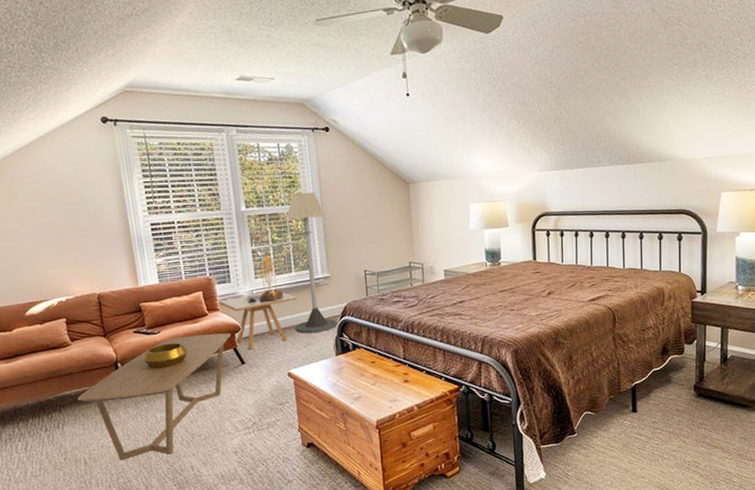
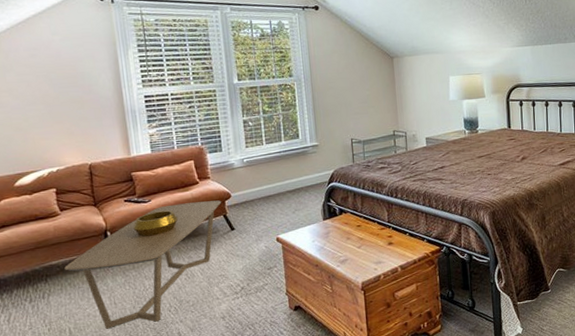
side table: present [217,291,297,350] -> none [208,160,287,216]
table lamp: present [247,251,284,303] -> none [237,122,273,171]
floor lamp: present [286,192,338,334] -> none [277,65,326,200]

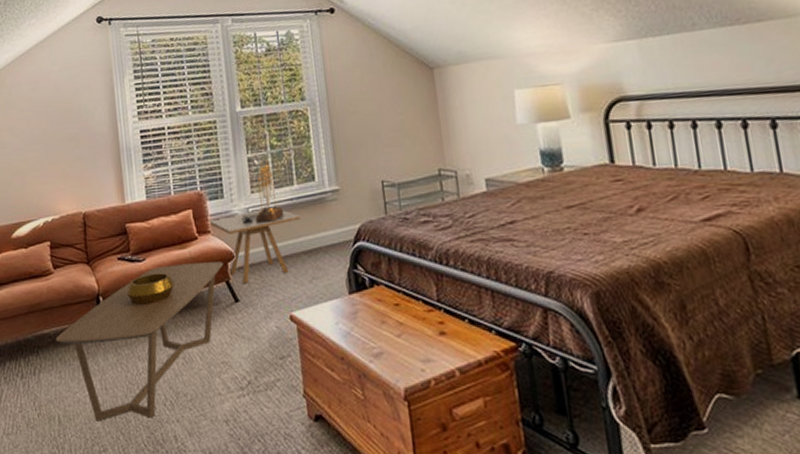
side table: none [208,160,287,216] -> present [208,209,300,284]
table lamp: none [237,122,273,171] -> present [241,159,284,224]

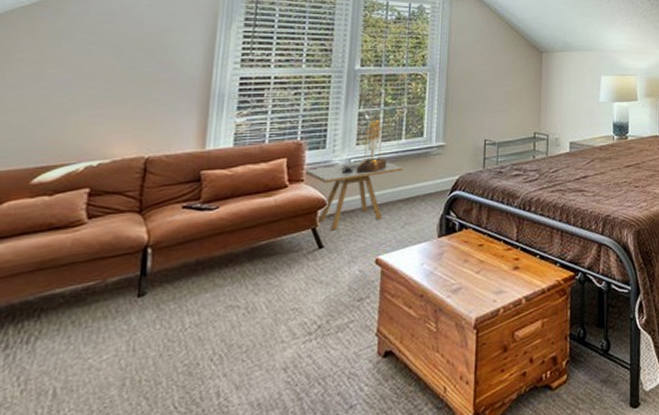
coffee table: present [56,261,224,421] -> none [71,209,314,389]
decorative bowl: present [126,272,174,305] -> none [185,221,250,256]

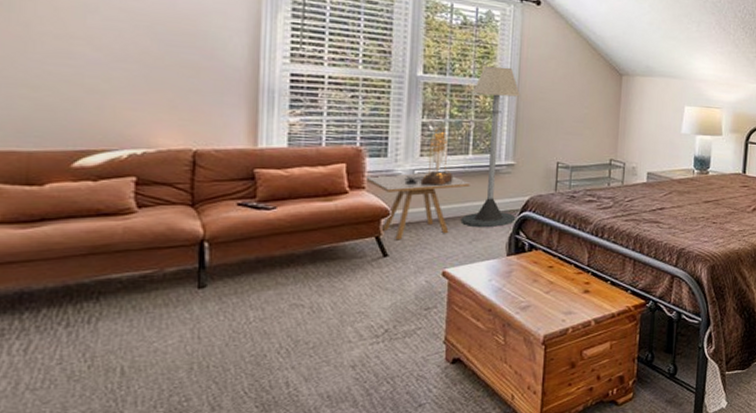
floor lamp: none [393,54,449,211] -> present [460,65,520,228]

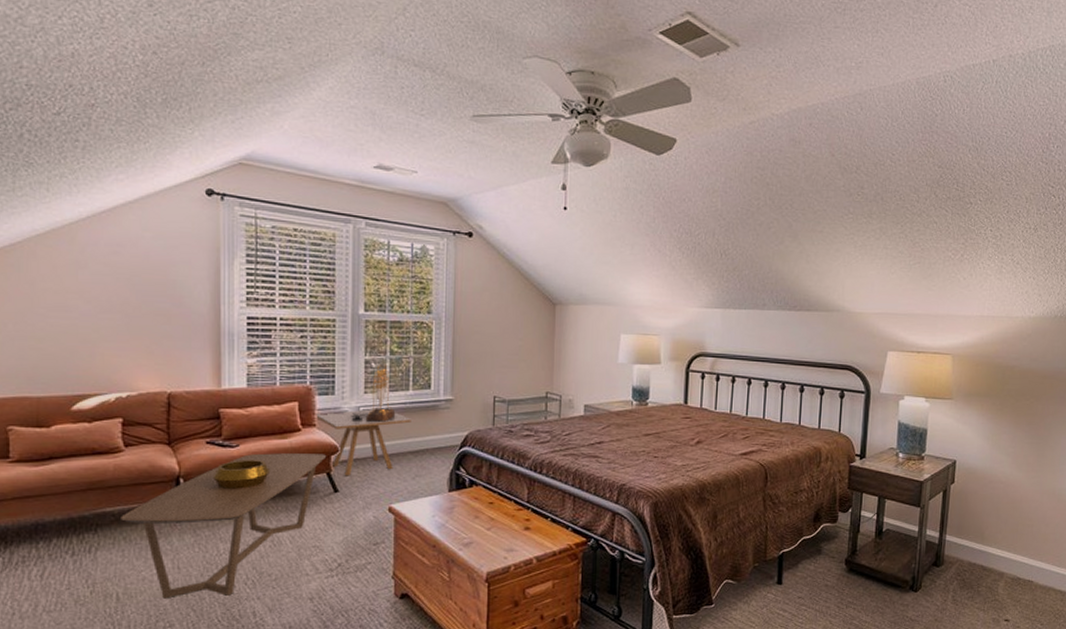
coffee table: none [130,216,377,371] -> present [121,453,327,599]
decorative bowl: none [243,223,311,254] -> present [212,460,269,489]
floor lamp: present [460,65,520,228] -> none [404,301,456,464]

